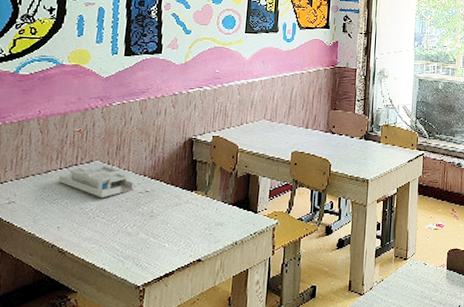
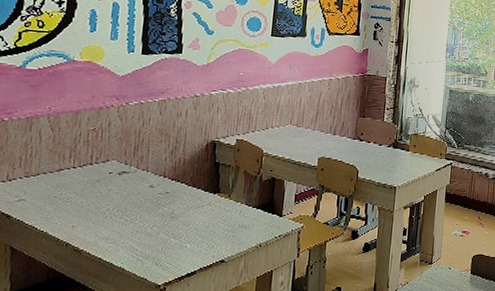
desk organizer: present [58,166,136,197] -> none [71,166,155,197]

